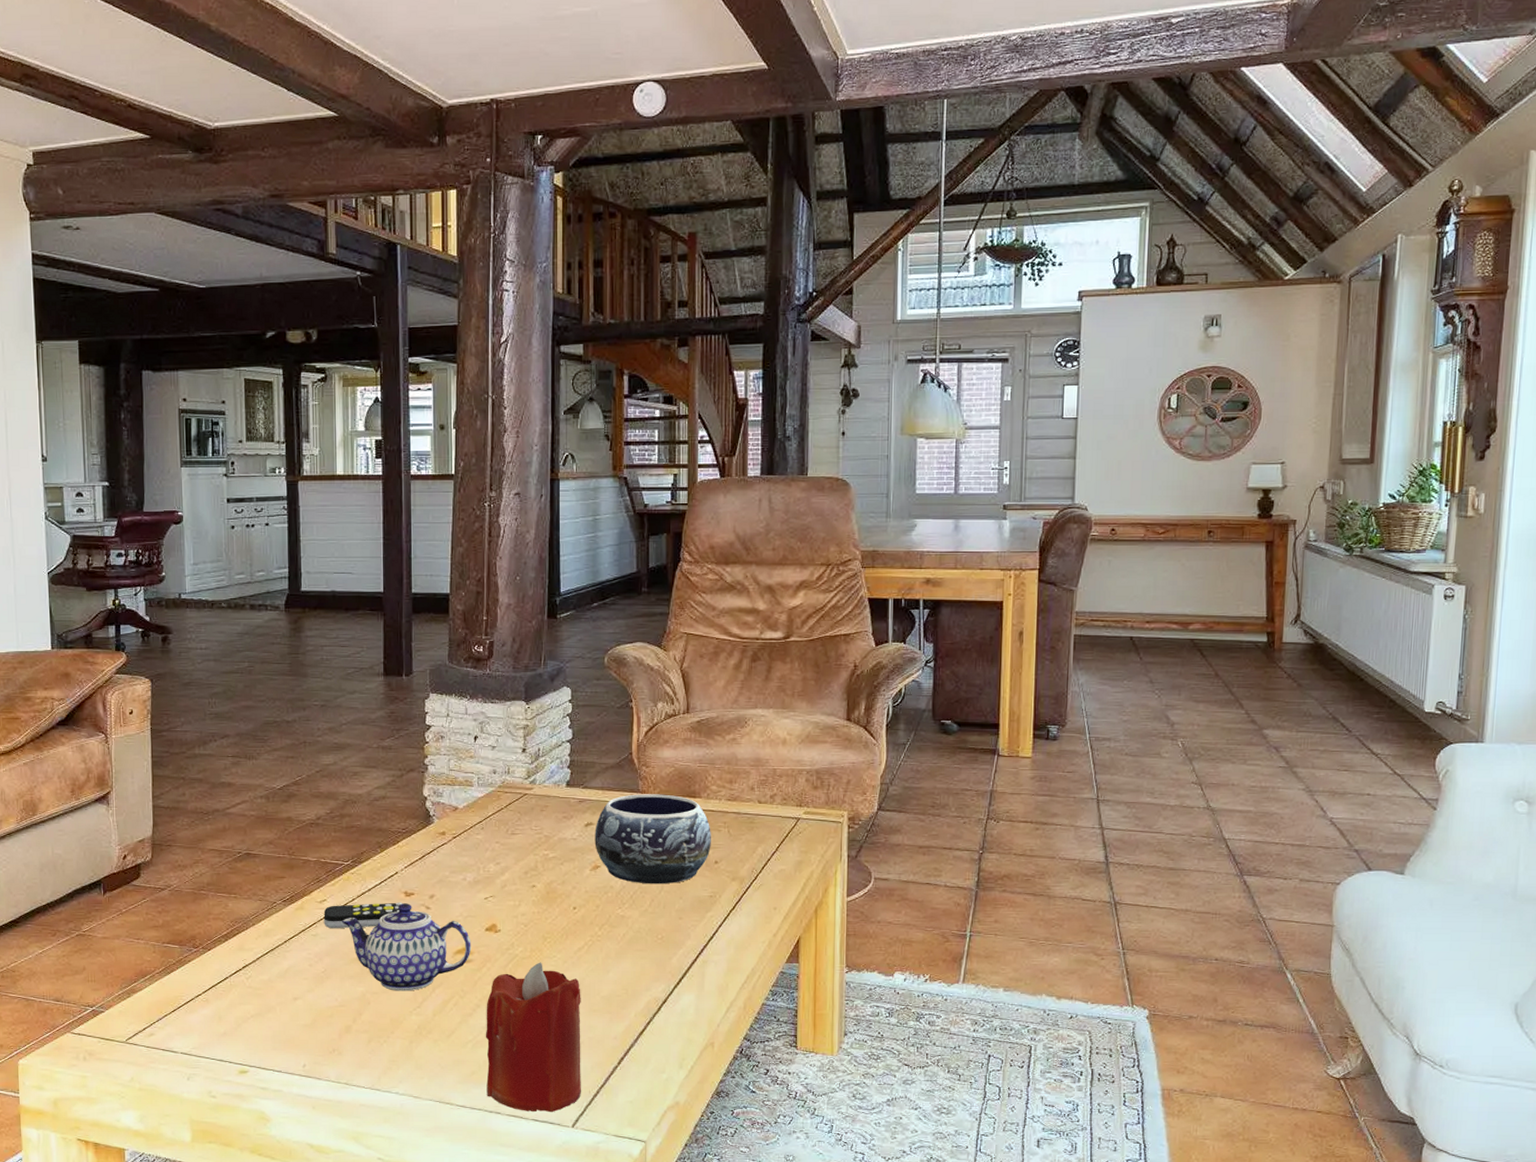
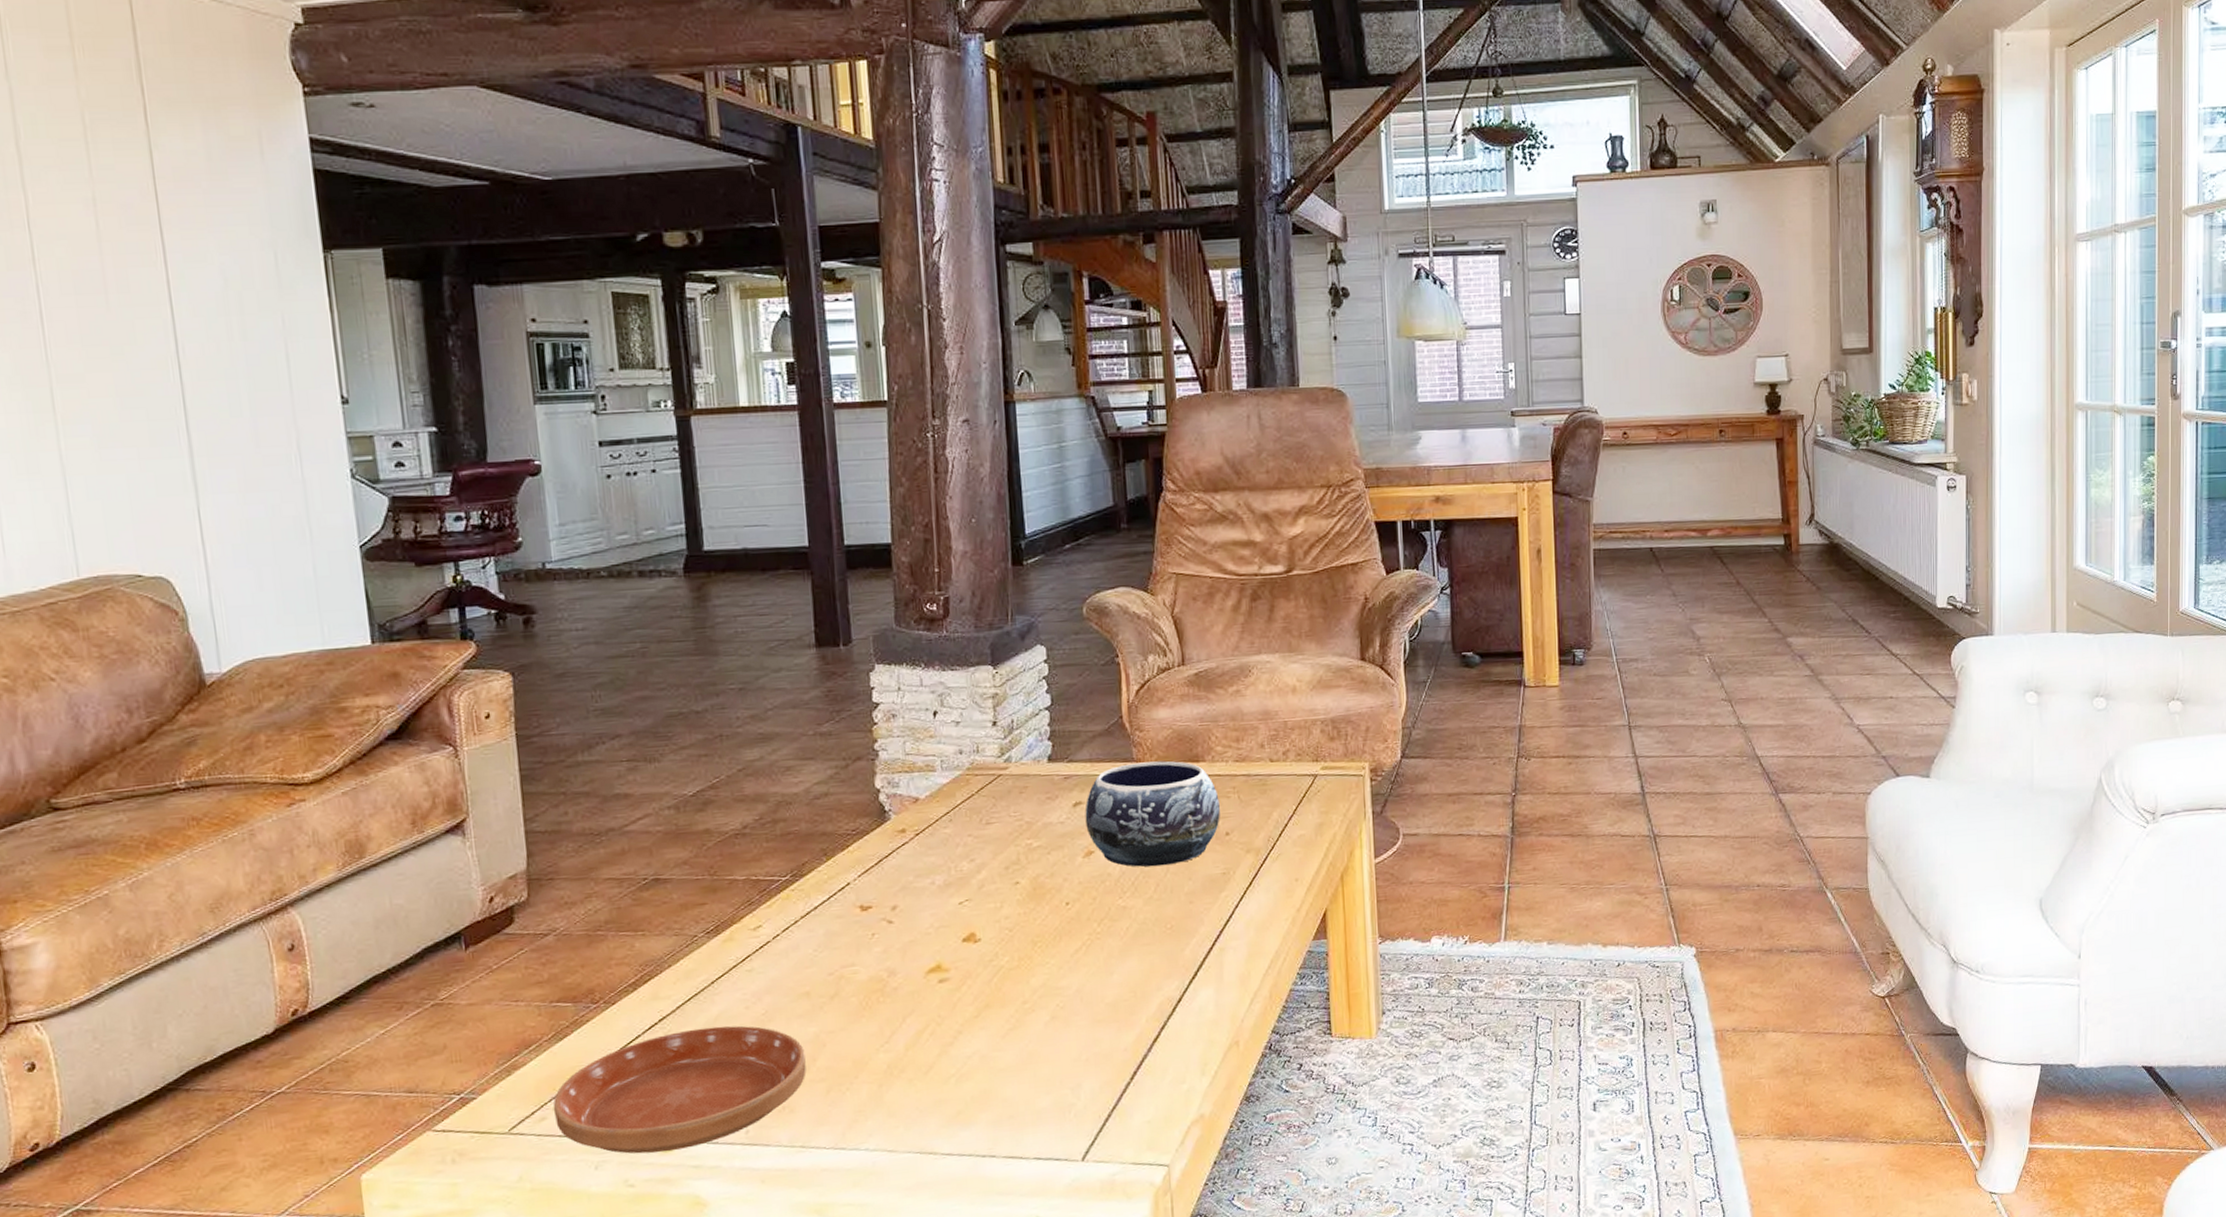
saucer: none [159,977,353,1073] -> present [553,1025,807,1154]
remote control: present [323,902,403,929] -> none [759,918,859,961]
teapot: present [341,903,471,991] -> none [782,919,947,1027]
candle: present [485,962,582,1113] -> none [969,971,1091,1150]

